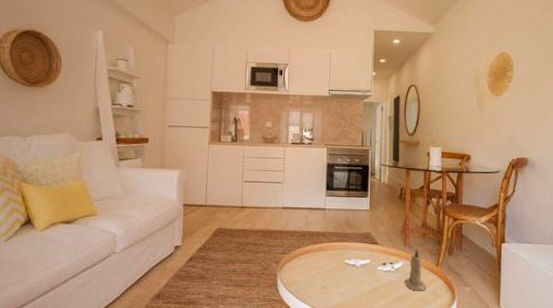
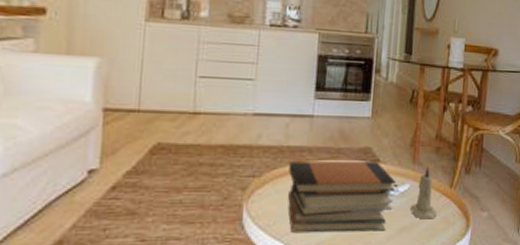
book stack: none [309,243,392,299] -> present [288,160,396,232]

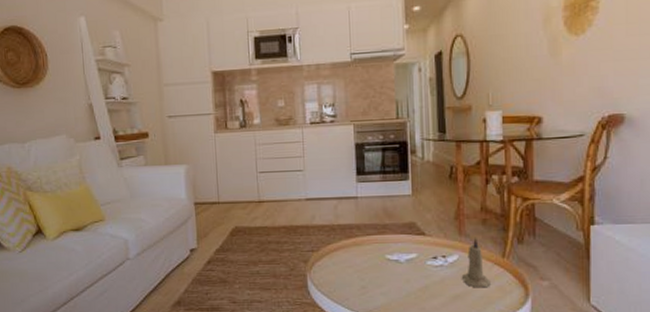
book stack: present [288,160,396,232] -> none [341,234,444,299]

